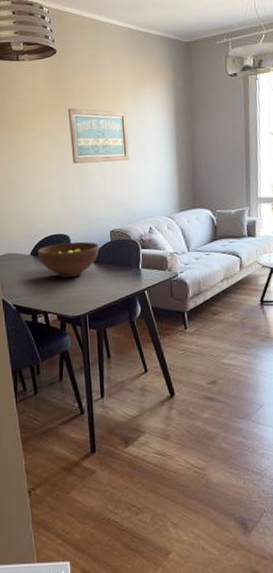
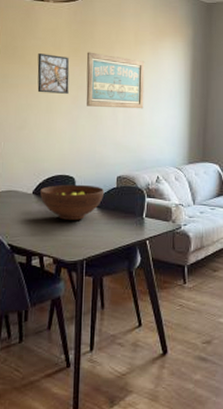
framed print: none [20,114,54,155] -> present [37,53,70,95]

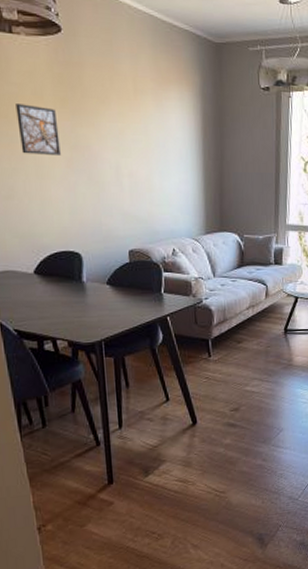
fruit bowl: present [40,184,105,220] -> none [43,260,117,300]
wall art: present [86,52,145,109] -> none [76,102,152,173]

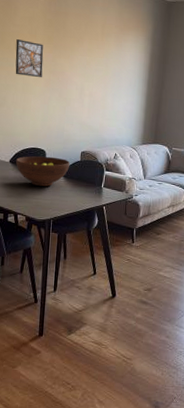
fruit bowl: none [43,260,117,300] -> present [16,156,70,186]

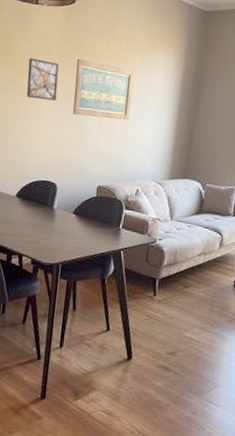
fruit bowl: present [16,156,70,186] -> none [23,189,85,225]
wall art: none [57,40,110,95] -> present [73,58,135,121]

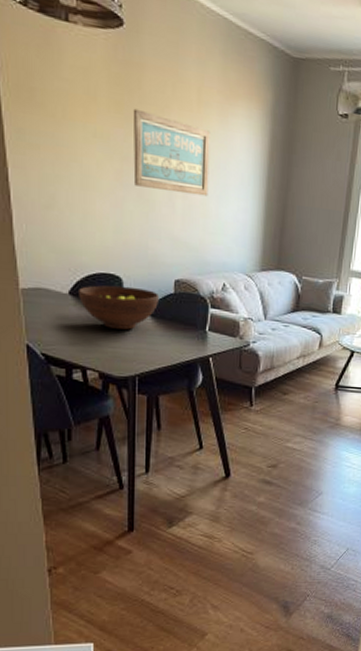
fruit bowl: none [23,189,85,225] -> present [79,285,160,330]
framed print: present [26,58,59,102] -> none [65,102,110,167]

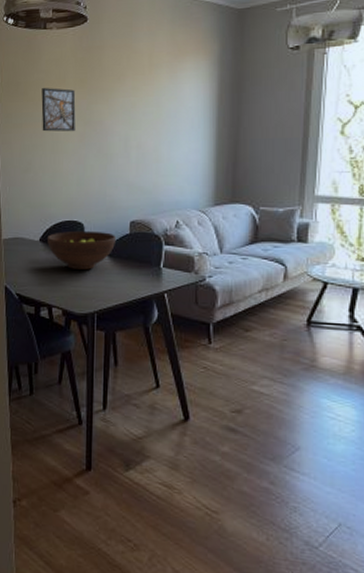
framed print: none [65,102,110,167] -> present [41,88,76,132]
wall art: present [133,108,211,197] -> none [94,81,161,145]

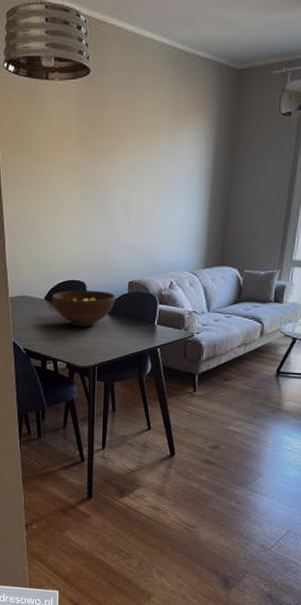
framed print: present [41,88,76,132] -> none [44,145,79,192]

